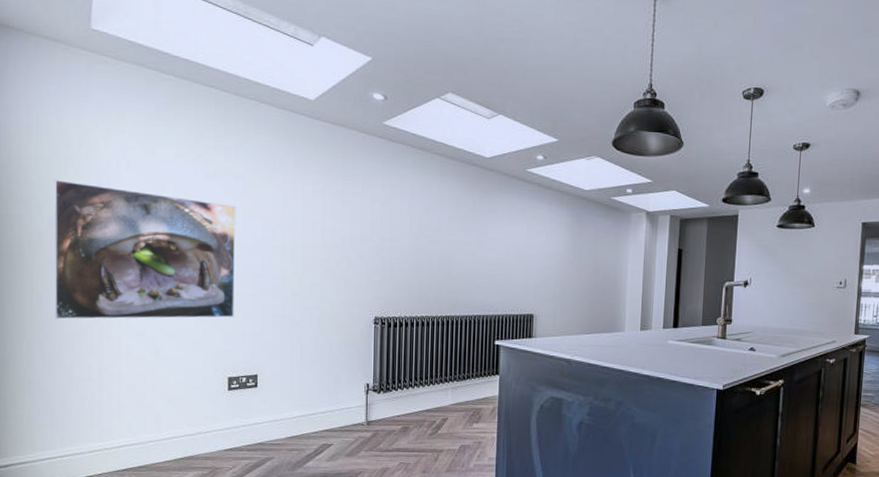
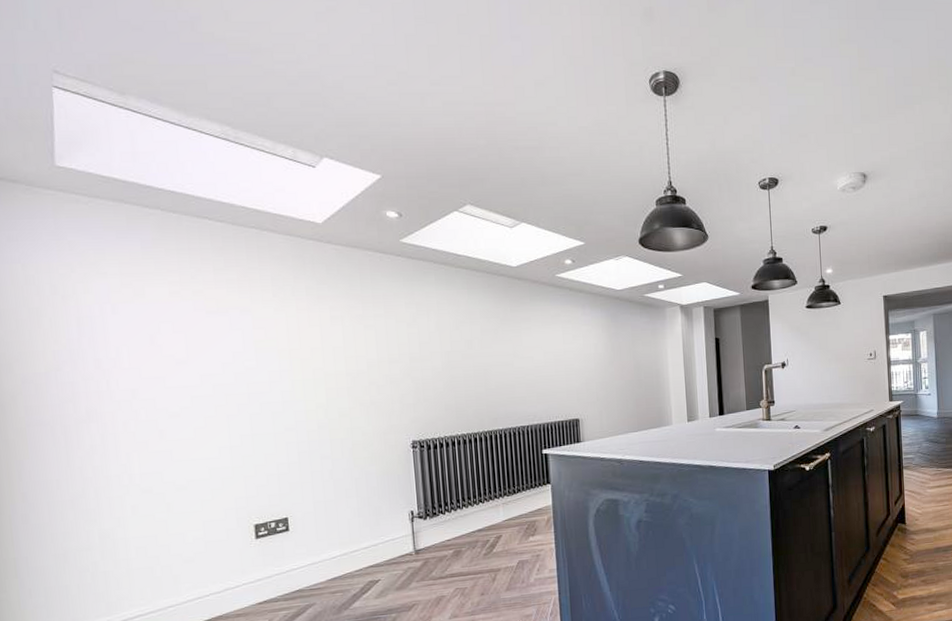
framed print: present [54,180,236,320] -> none [25,333,255,487]

